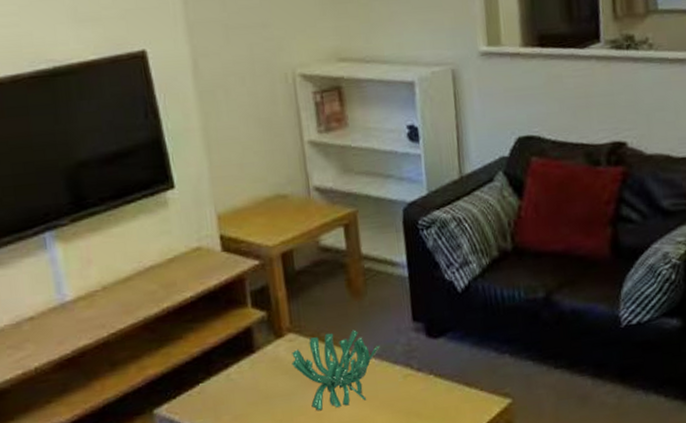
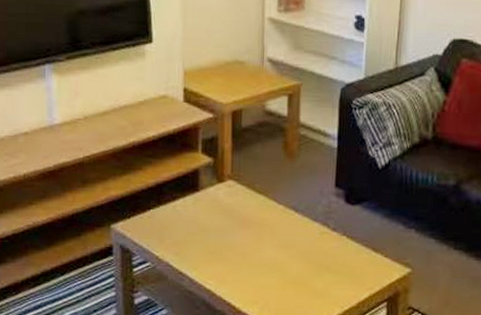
plant: present [291,330,380,411] -> none [228,185,304,250]

